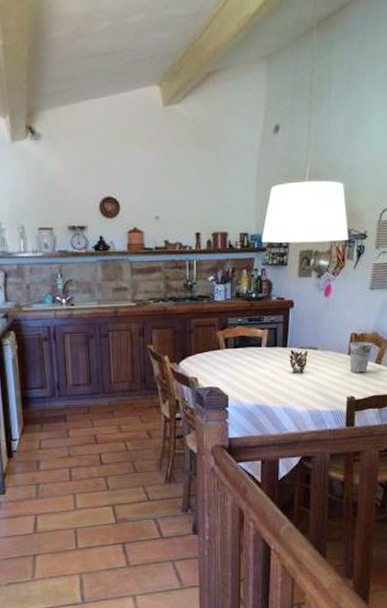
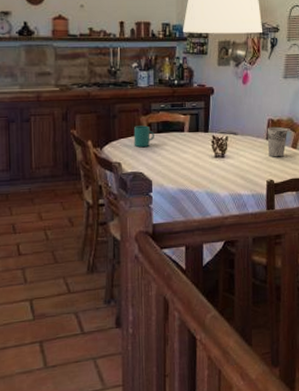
cup: none [210,340,231,363] -> present [133,125,154,148]

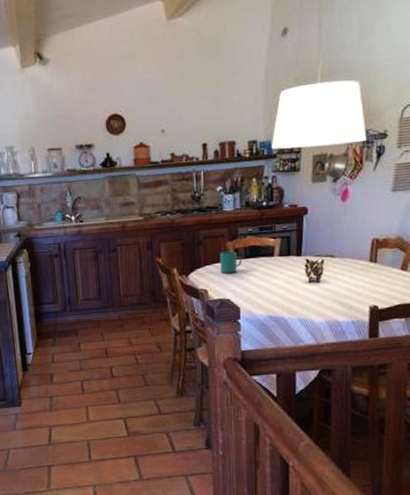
cup: present [267,126,288,157] -> none [370,247,397,281]

